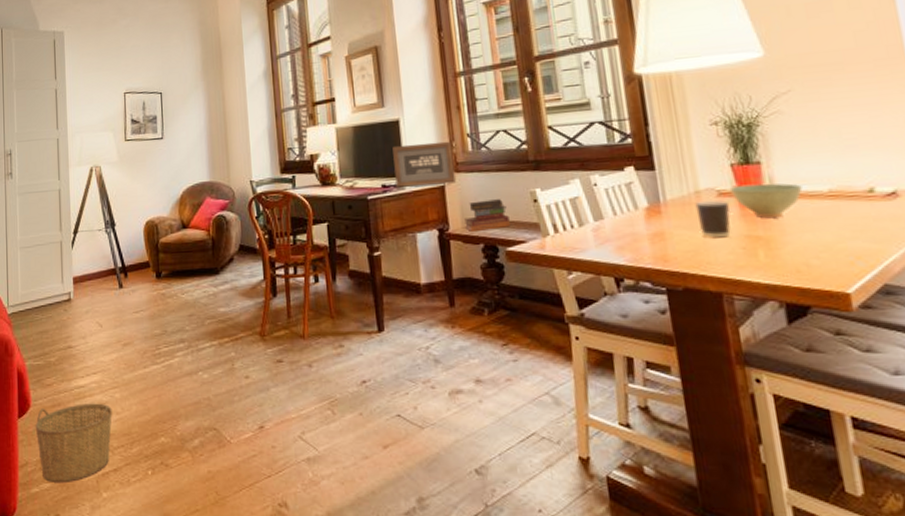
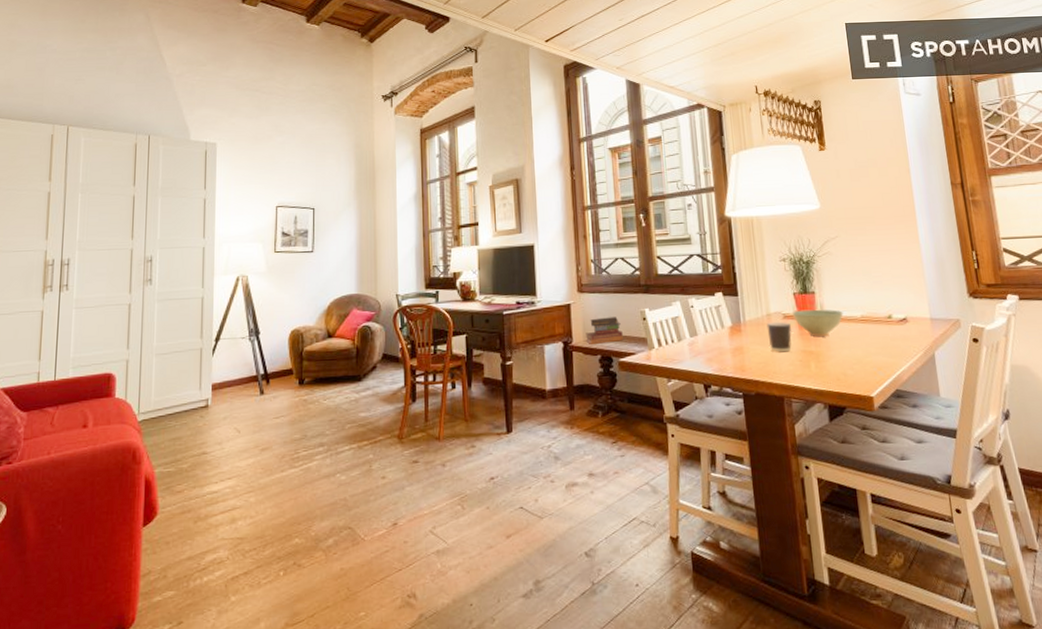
basket: present [35,403,112,482] -> none [161,508,246,590]
picture frame: present [392,141,456,188] -> none [527,265,580,304]

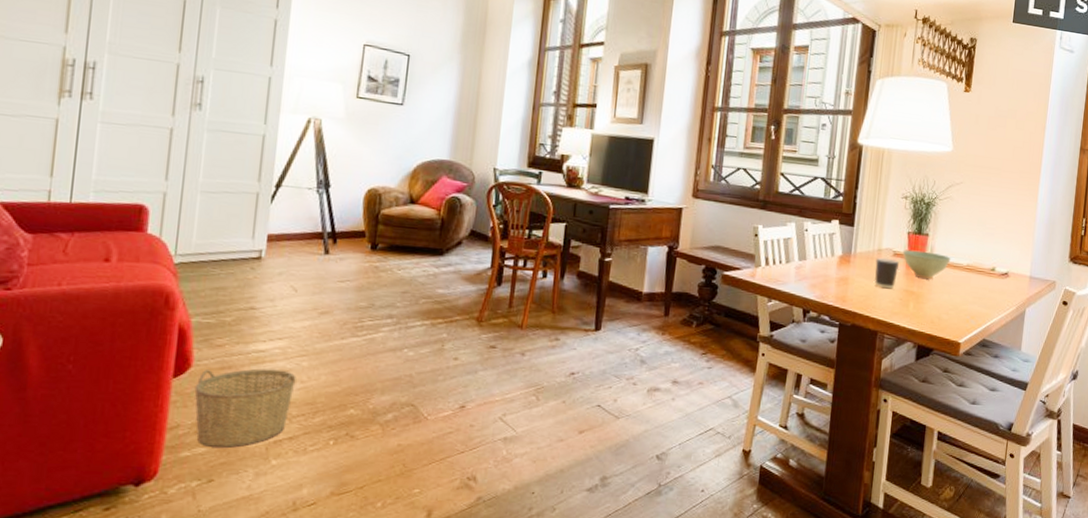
basket: none [161,508,246,590] -> present [194,368,296,448]
books: present [585,317,623,345] -> none [692,227,732,255]

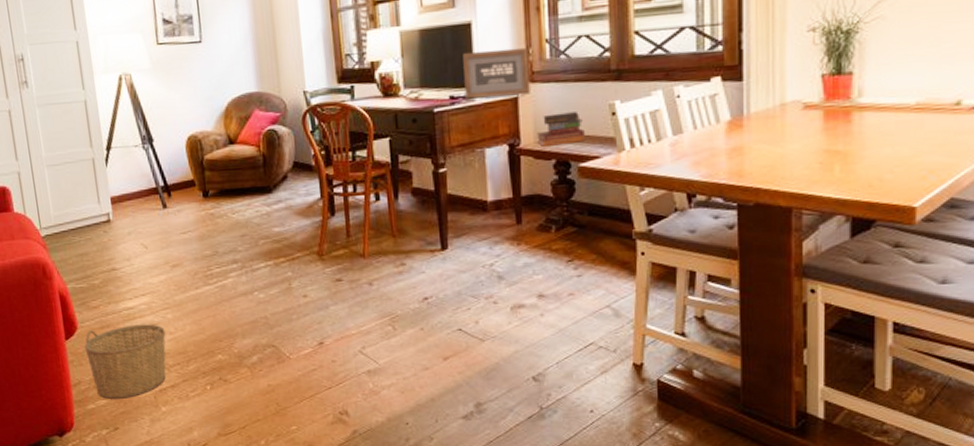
picture frame: none [638,163,697,207] -> present [463,47,530,99]
books: none [692,227,732,255] -> present [537,112,585,148]
mug: present [873,257,900,289] -> none [779,113,814,153]
bowl: present [902,250,951,280] -> none [816,95,890,132]

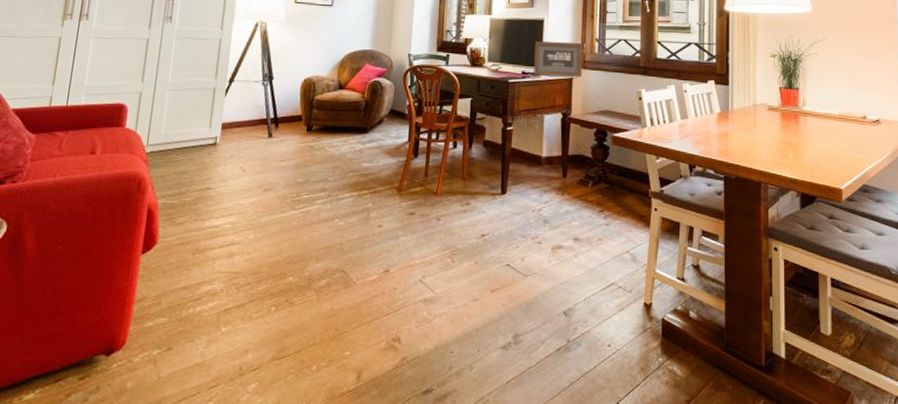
basket: present [84,324,166,399] -> none [158,243,244,317]
books: present [537,112,585,148] -> none [584,94,619,119]

